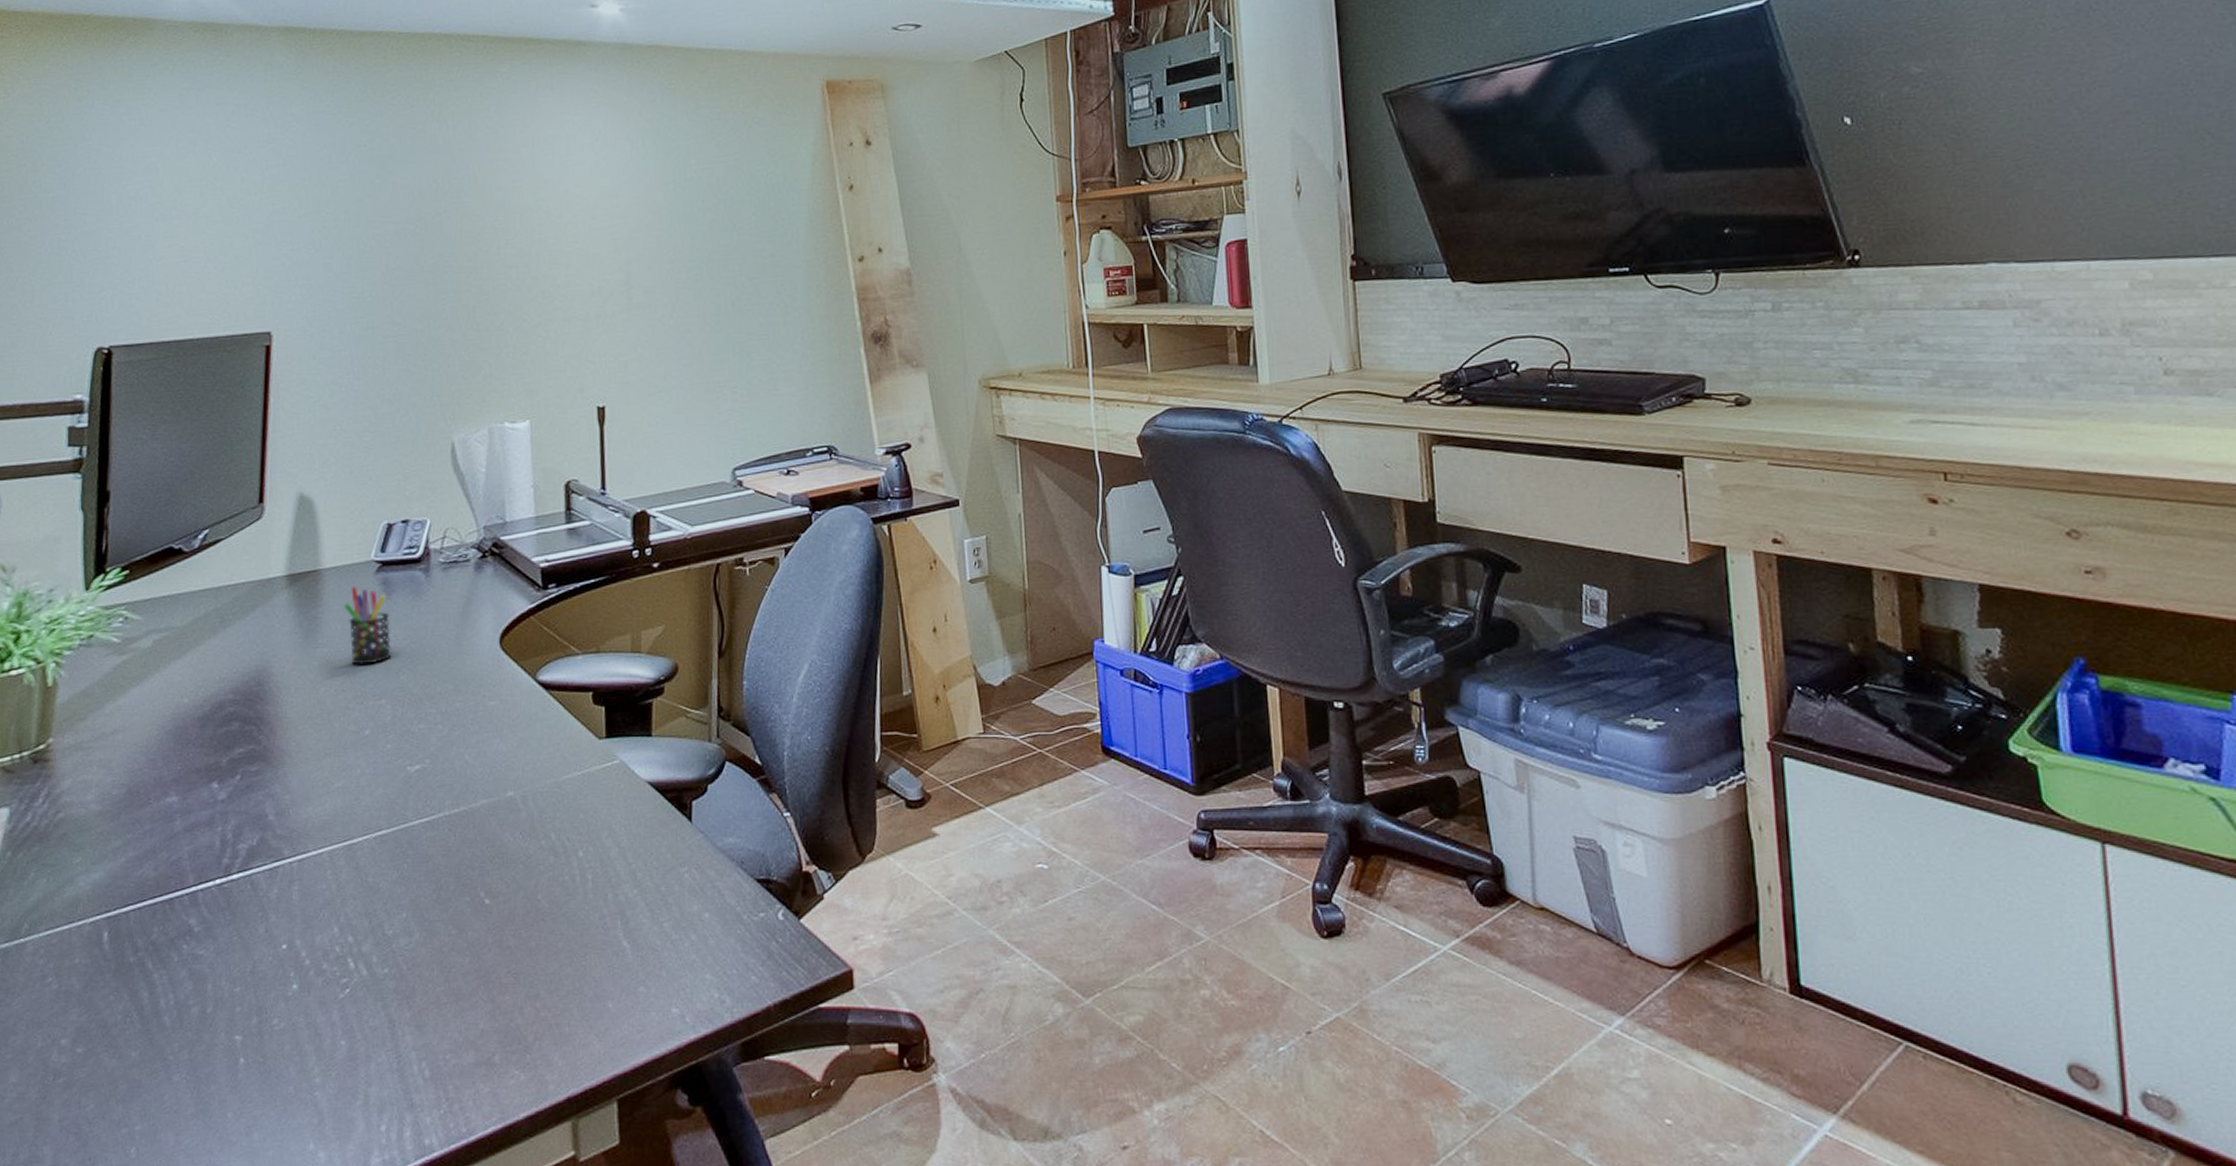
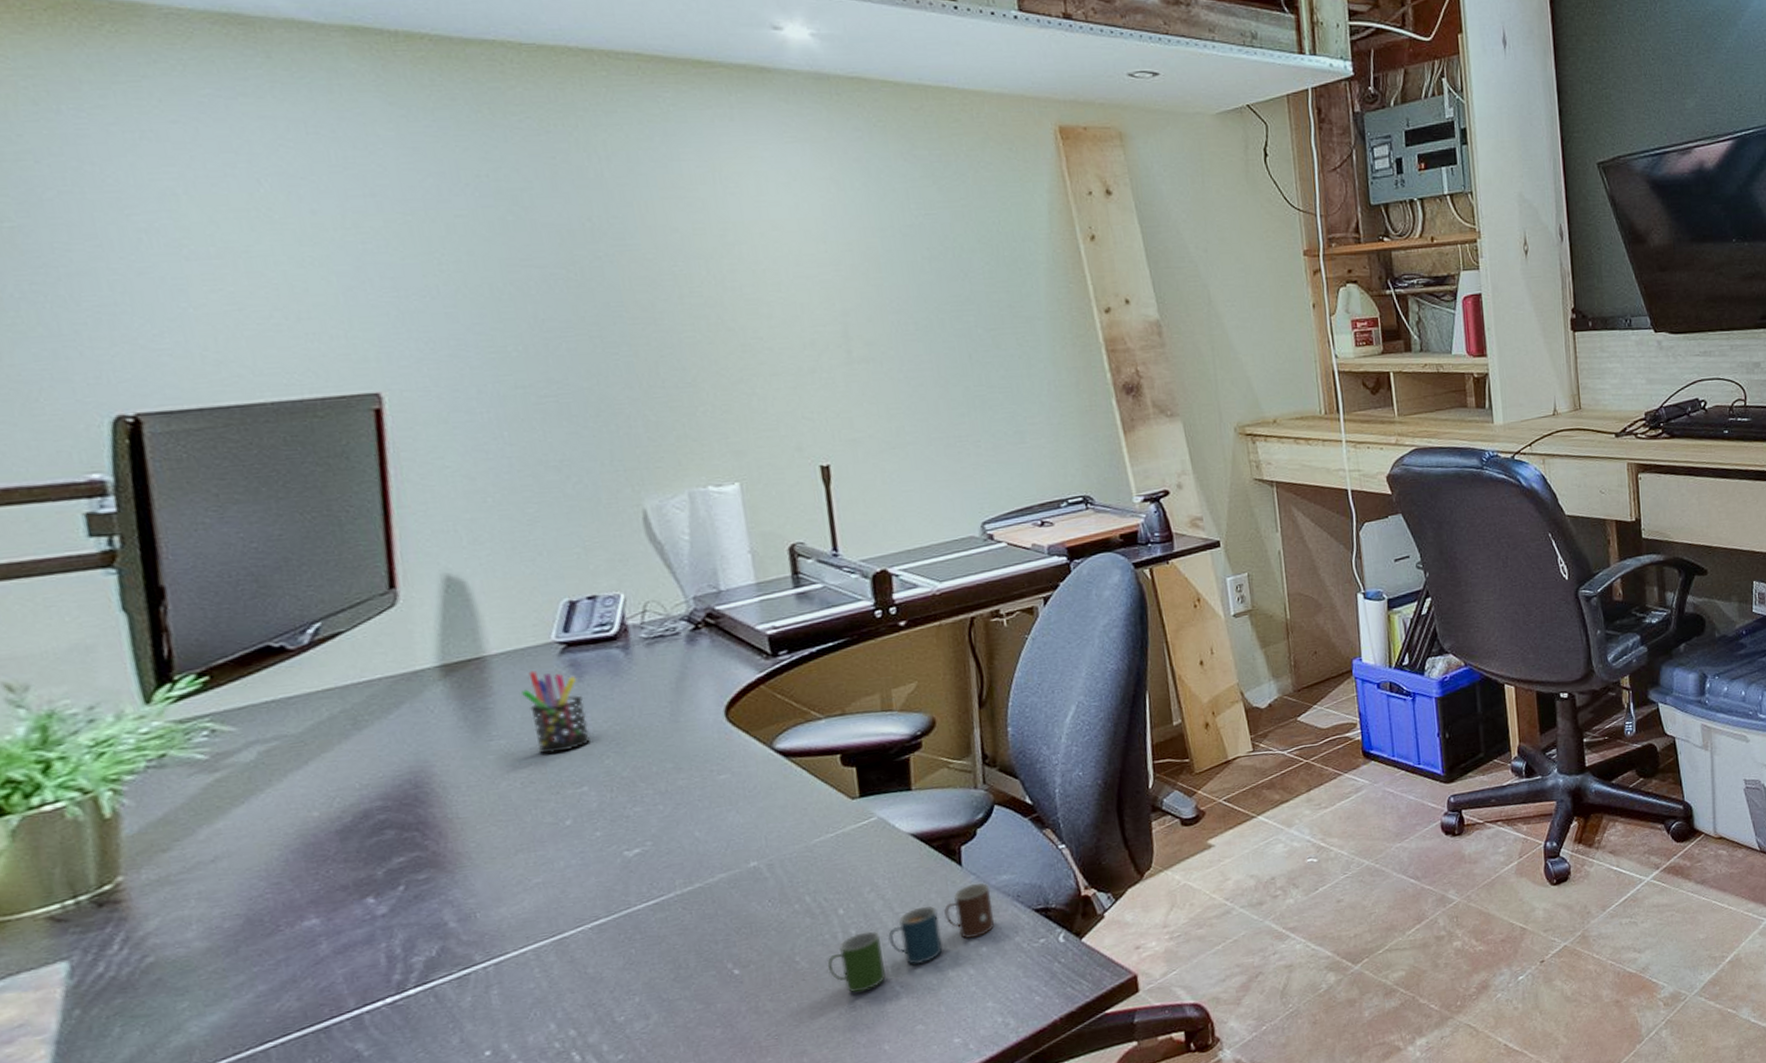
cup: none [564,842,719,942] -> present [827,882,995,993]

